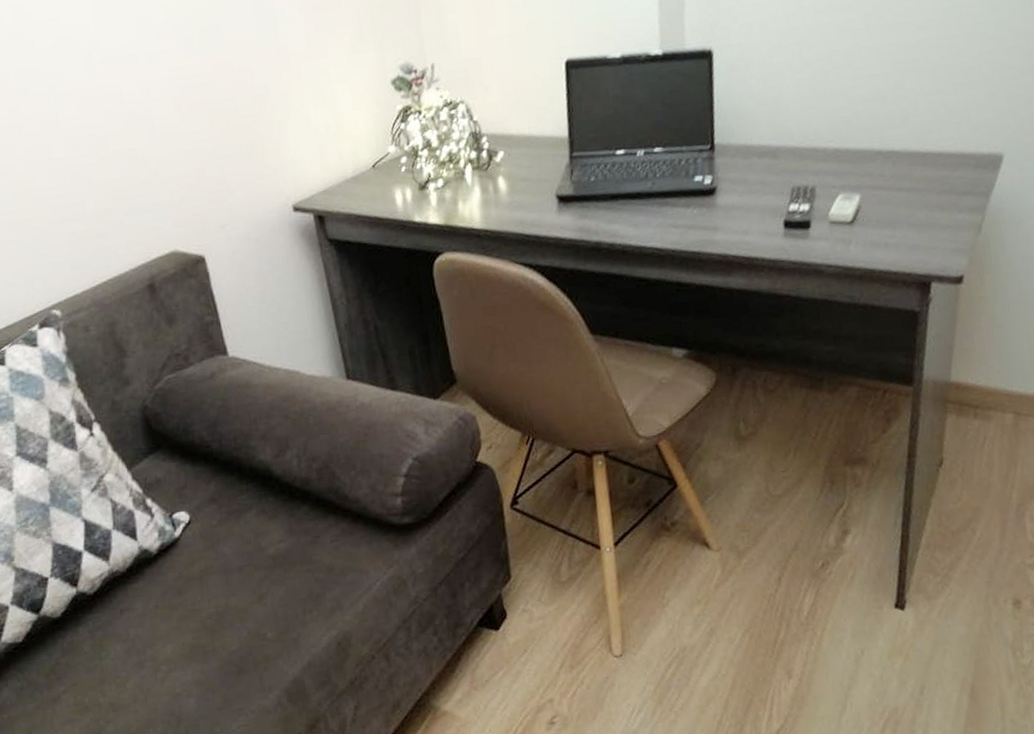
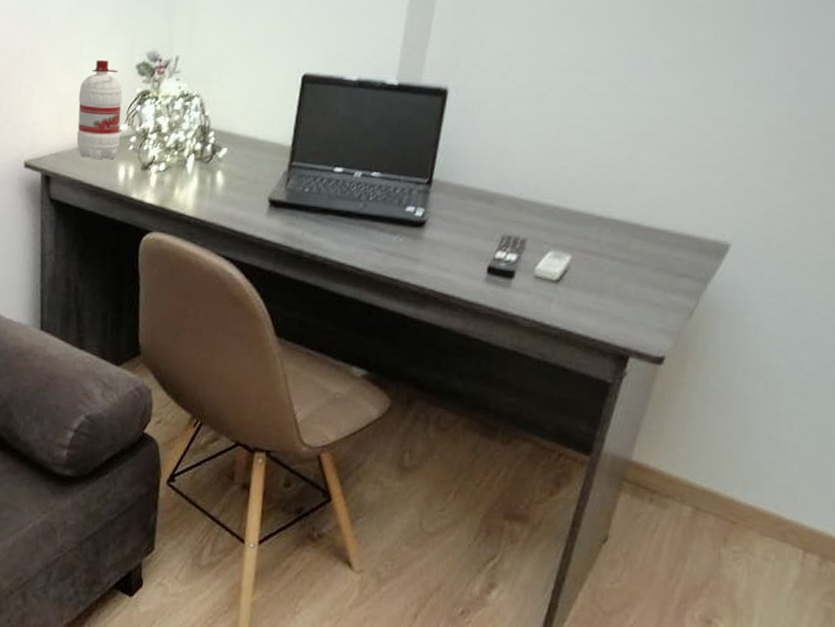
water bottle: none [335,81,391,190] -> present [76,59,123,160]

